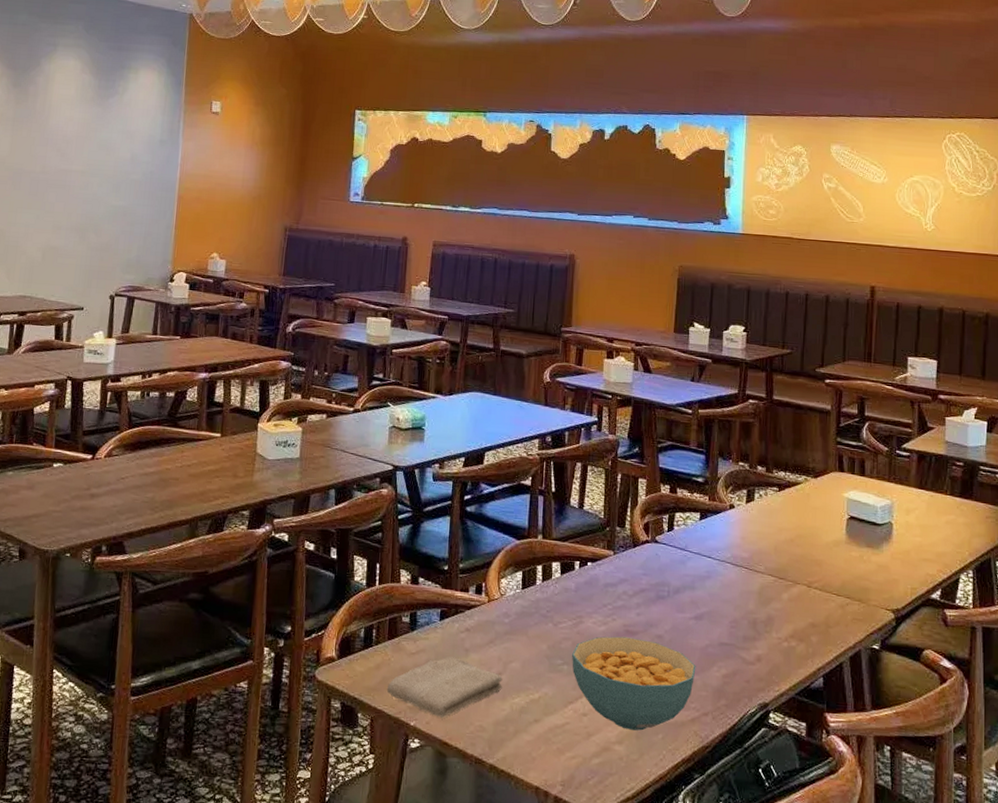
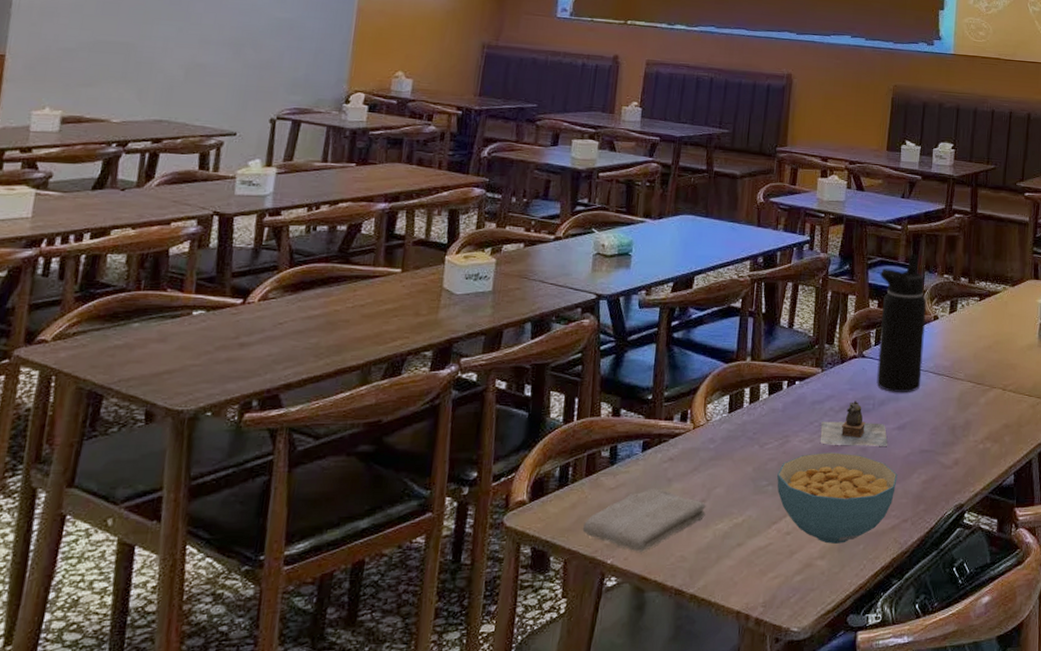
teapot: none [614,586,685,636] -> present [820,400,888,446]
water bottle: none [671,438,721,582] -> present [876,253,926,392]

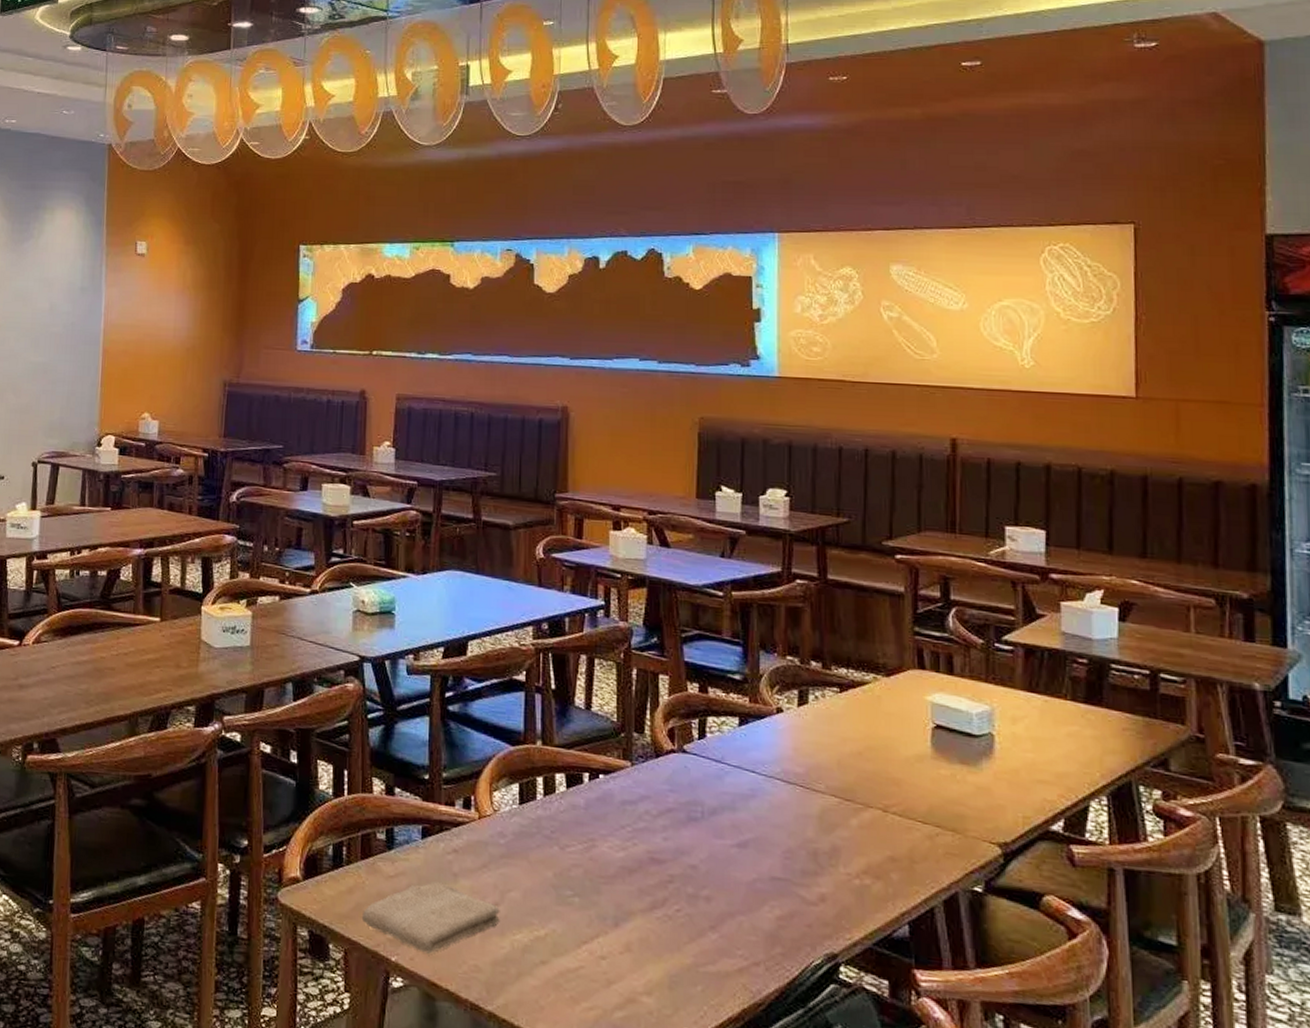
cereal bowl: present [777,453,898,544] -> none [584,864,742,981]
teapot: present [820,400,888,446] -> none [635,805,726,867]
water bottle: present [876,253,926,392] -> none [698,627,765,802]

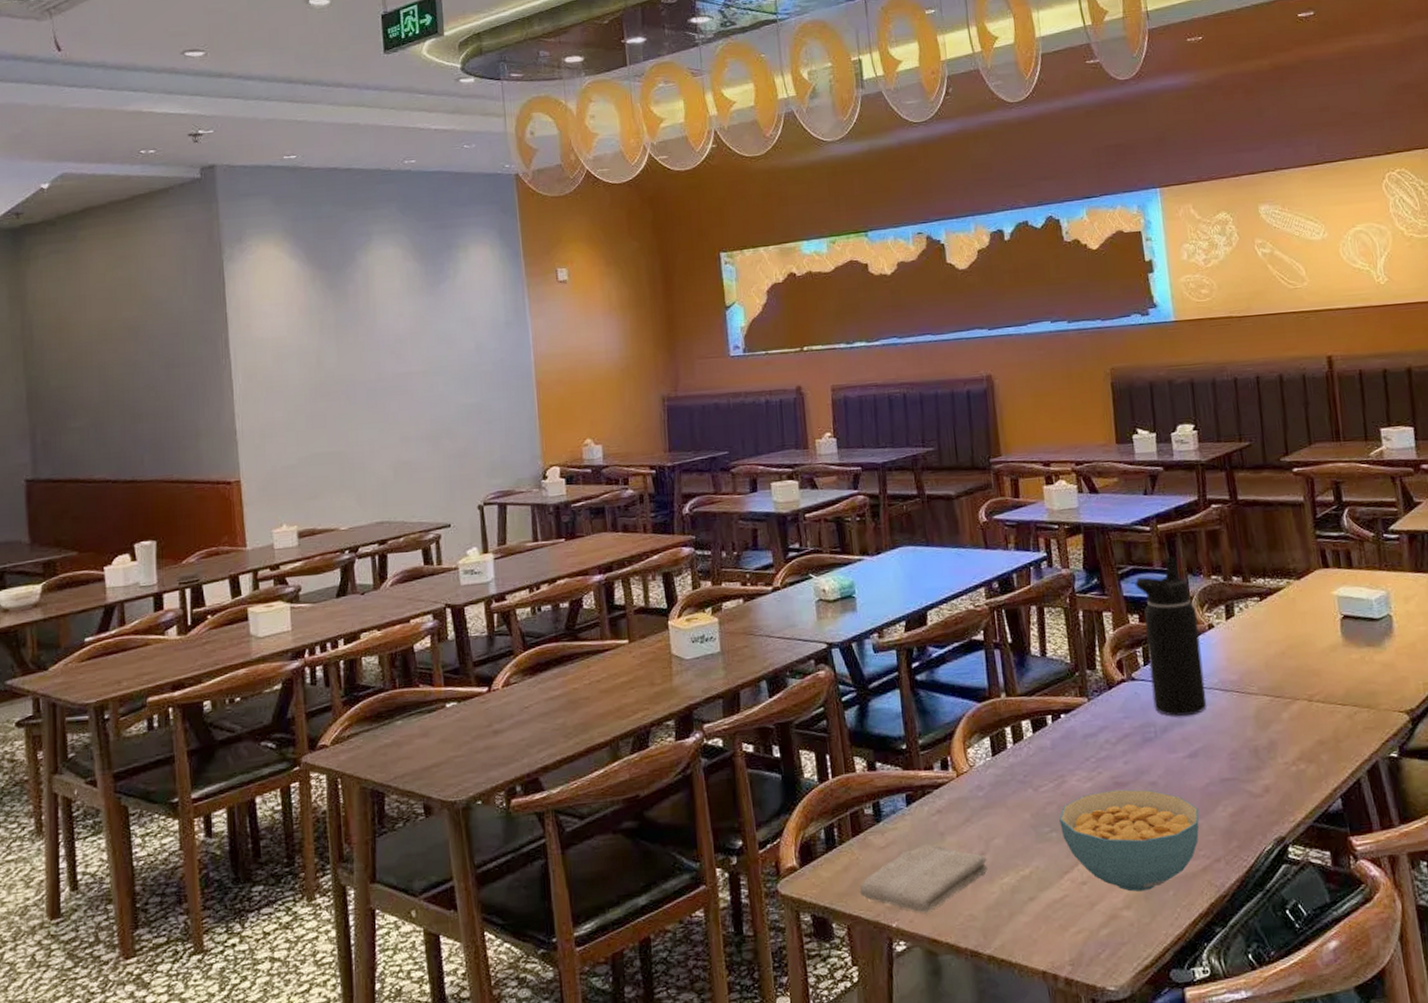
cereal bowl: none [584,864,742,981] -> present [1059,789,1200,892]
water bottle: none [698,627,765,802] -> present [1135,556,1207,716]

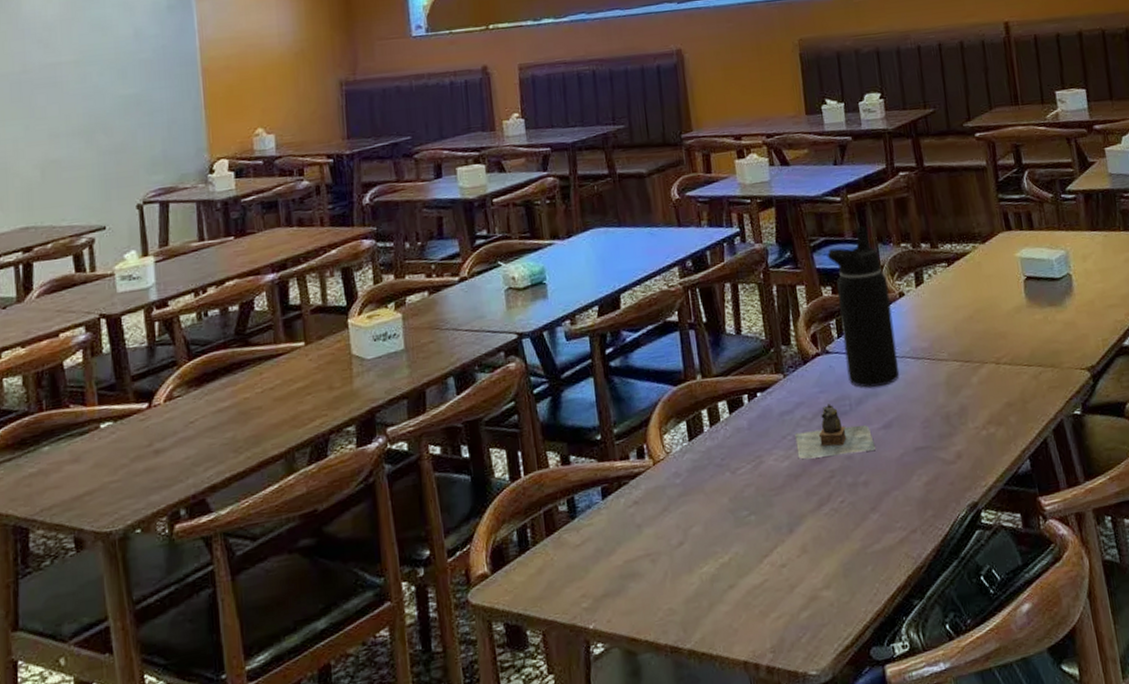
washcloth: present [859,844,988,913] -> none [554,537,687,612]
cereal bowl: present [1059,789,1200,892] -> none [757,464,895,571]
teapot: none [1098,729,1181,782] -> present [795,403,877,459]

